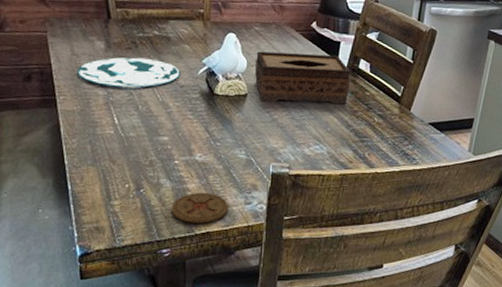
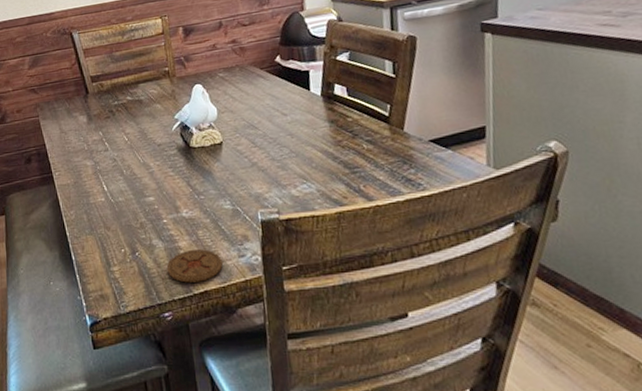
plate: present [77,57,181,88] -> none [67,123,156,156]
tissue box: present [255,51,350,105] -> none [225,85,329,147]

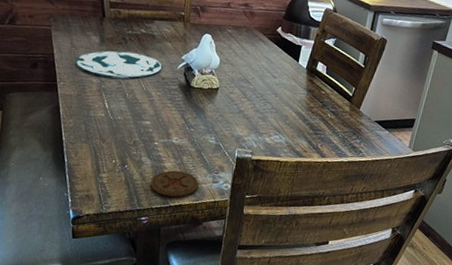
plate: none [67,123,156,156] -> present [75,50,163,78]

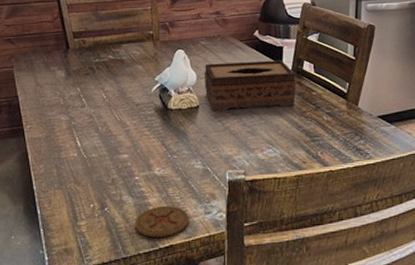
plate: present [75,50,163,78] -> none [41,81,135,112]
tissue box: none [226,51,309,101] -> present [205,60,296,111]

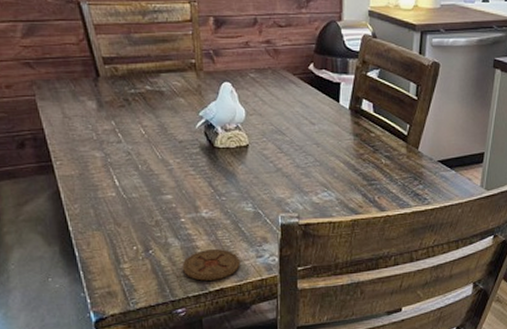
tissue box: present [205,60,296,111] -> none [254,97,354,151]

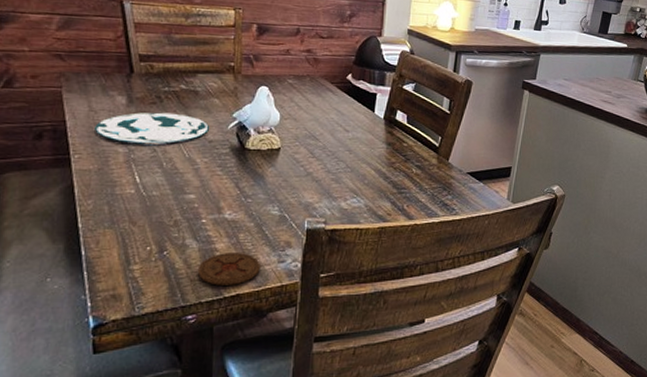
plate: none [71,115,178,148] -> present [95,112,209,144]

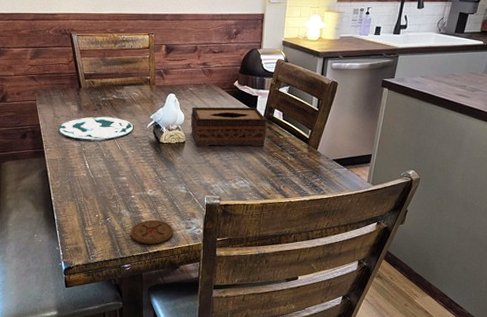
tissue box: none [288,104,387,156] -> present [191,107,267,147]

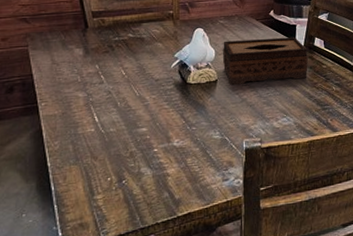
plate: present [58,116,134,140] -> none [58,58,155,88]
coaster: present [130,220,173,244] -> none [153,175,207,207]

